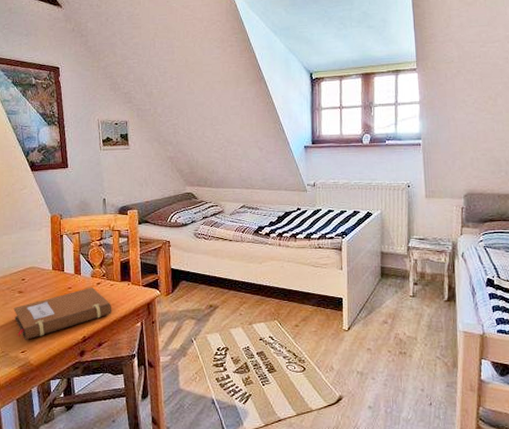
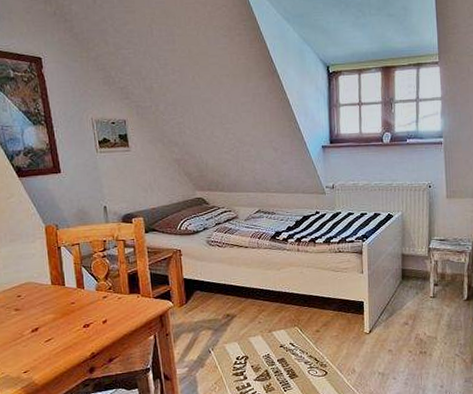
notebook: present [13,288,112,340] -> none [10,302,122,360]

